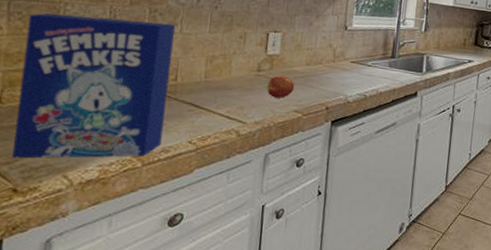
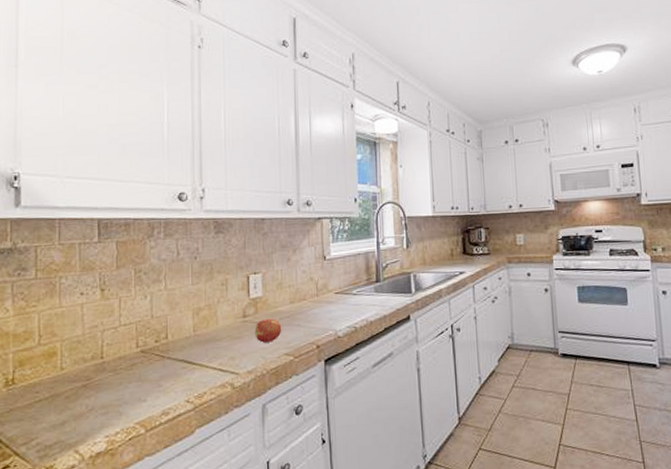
cereal box: present [12,13,175,158] -> none [29,281,161,438]

